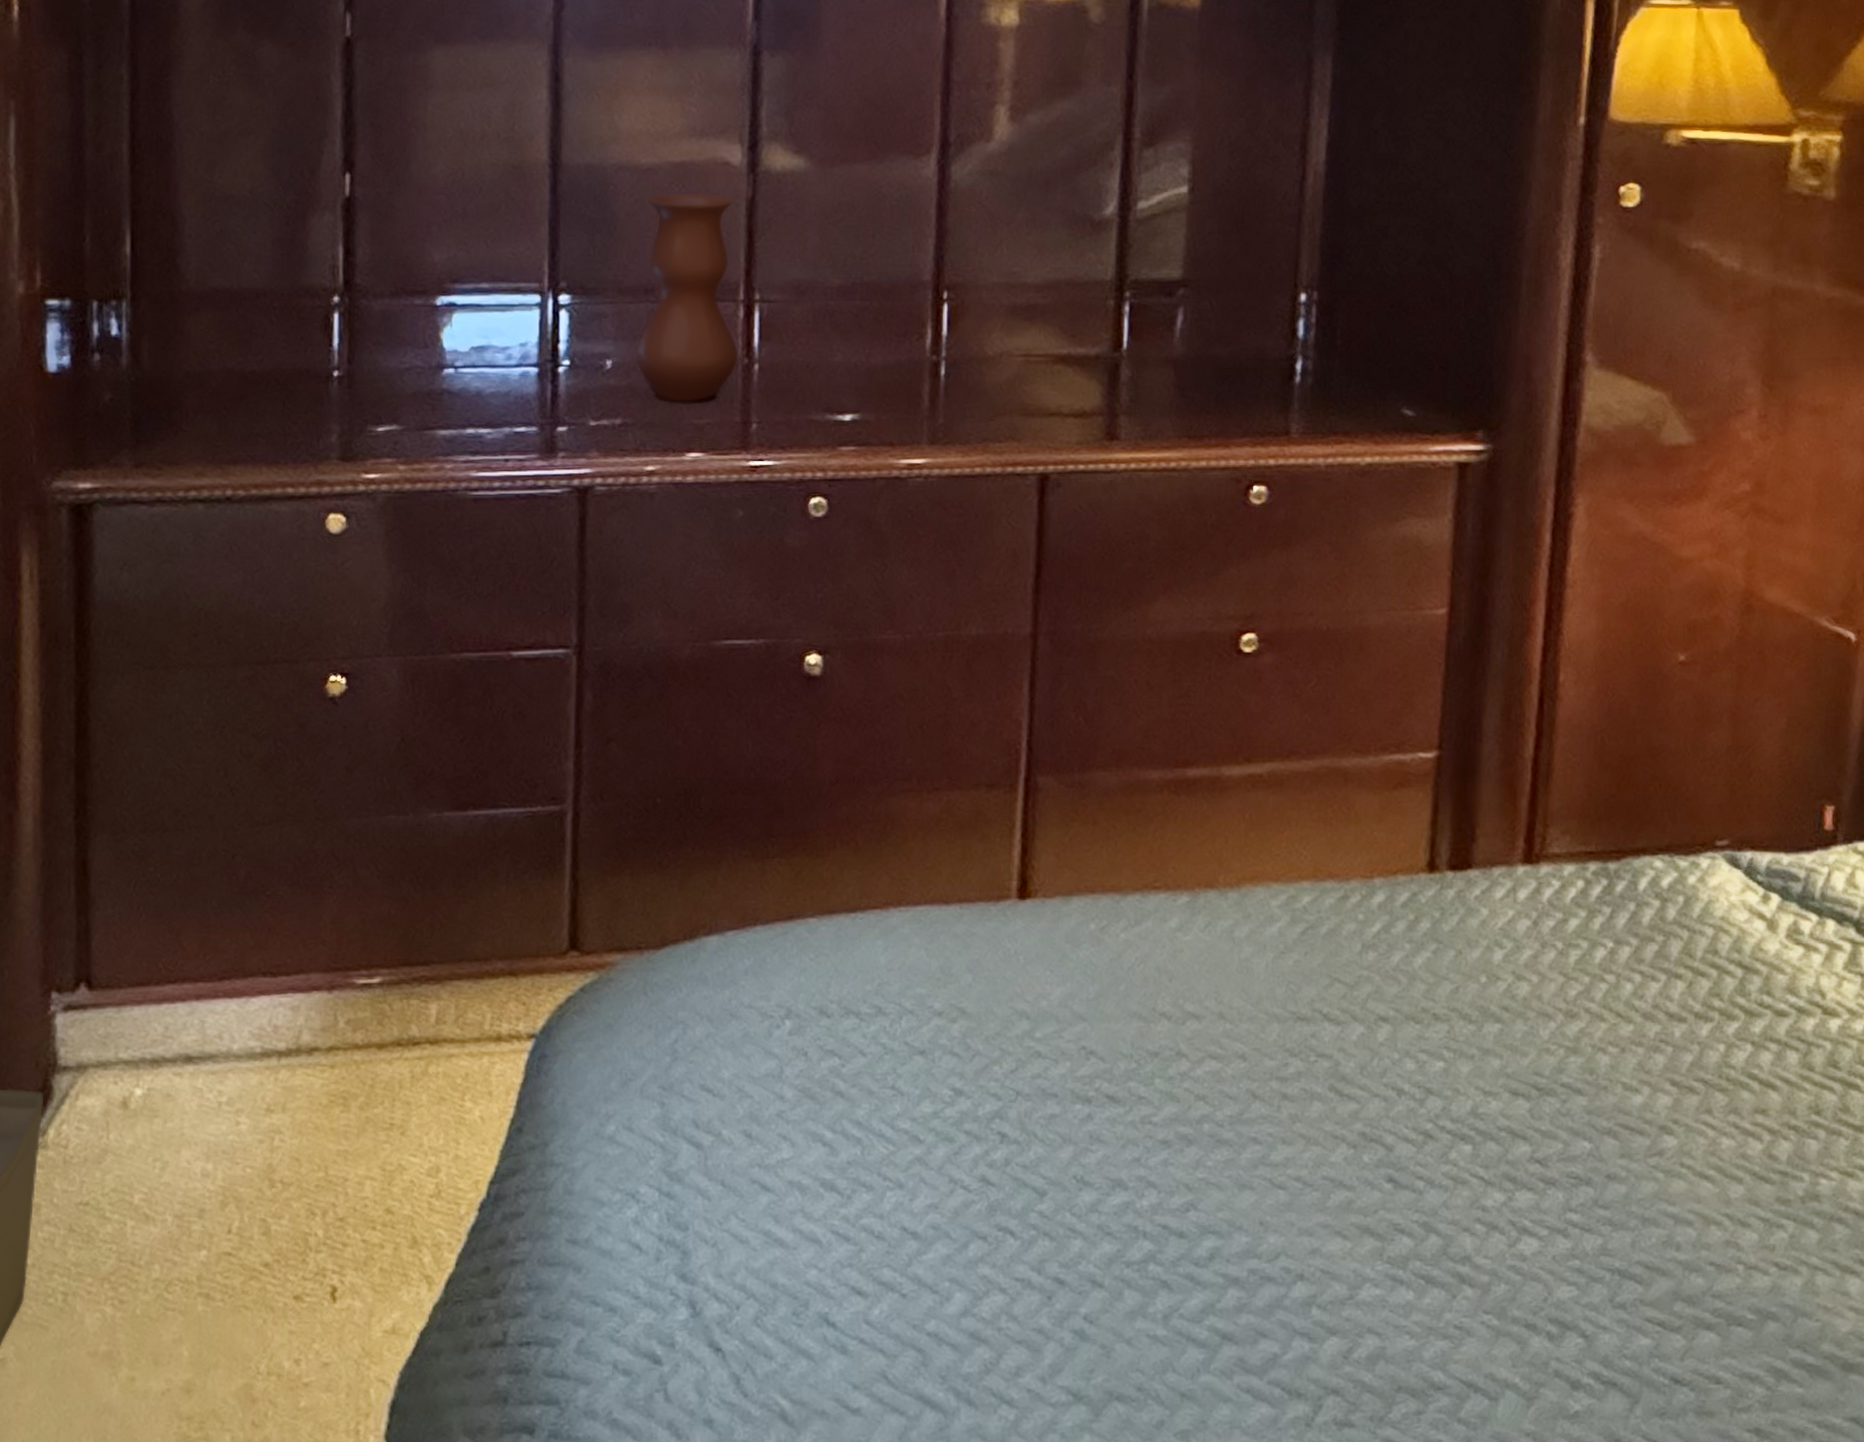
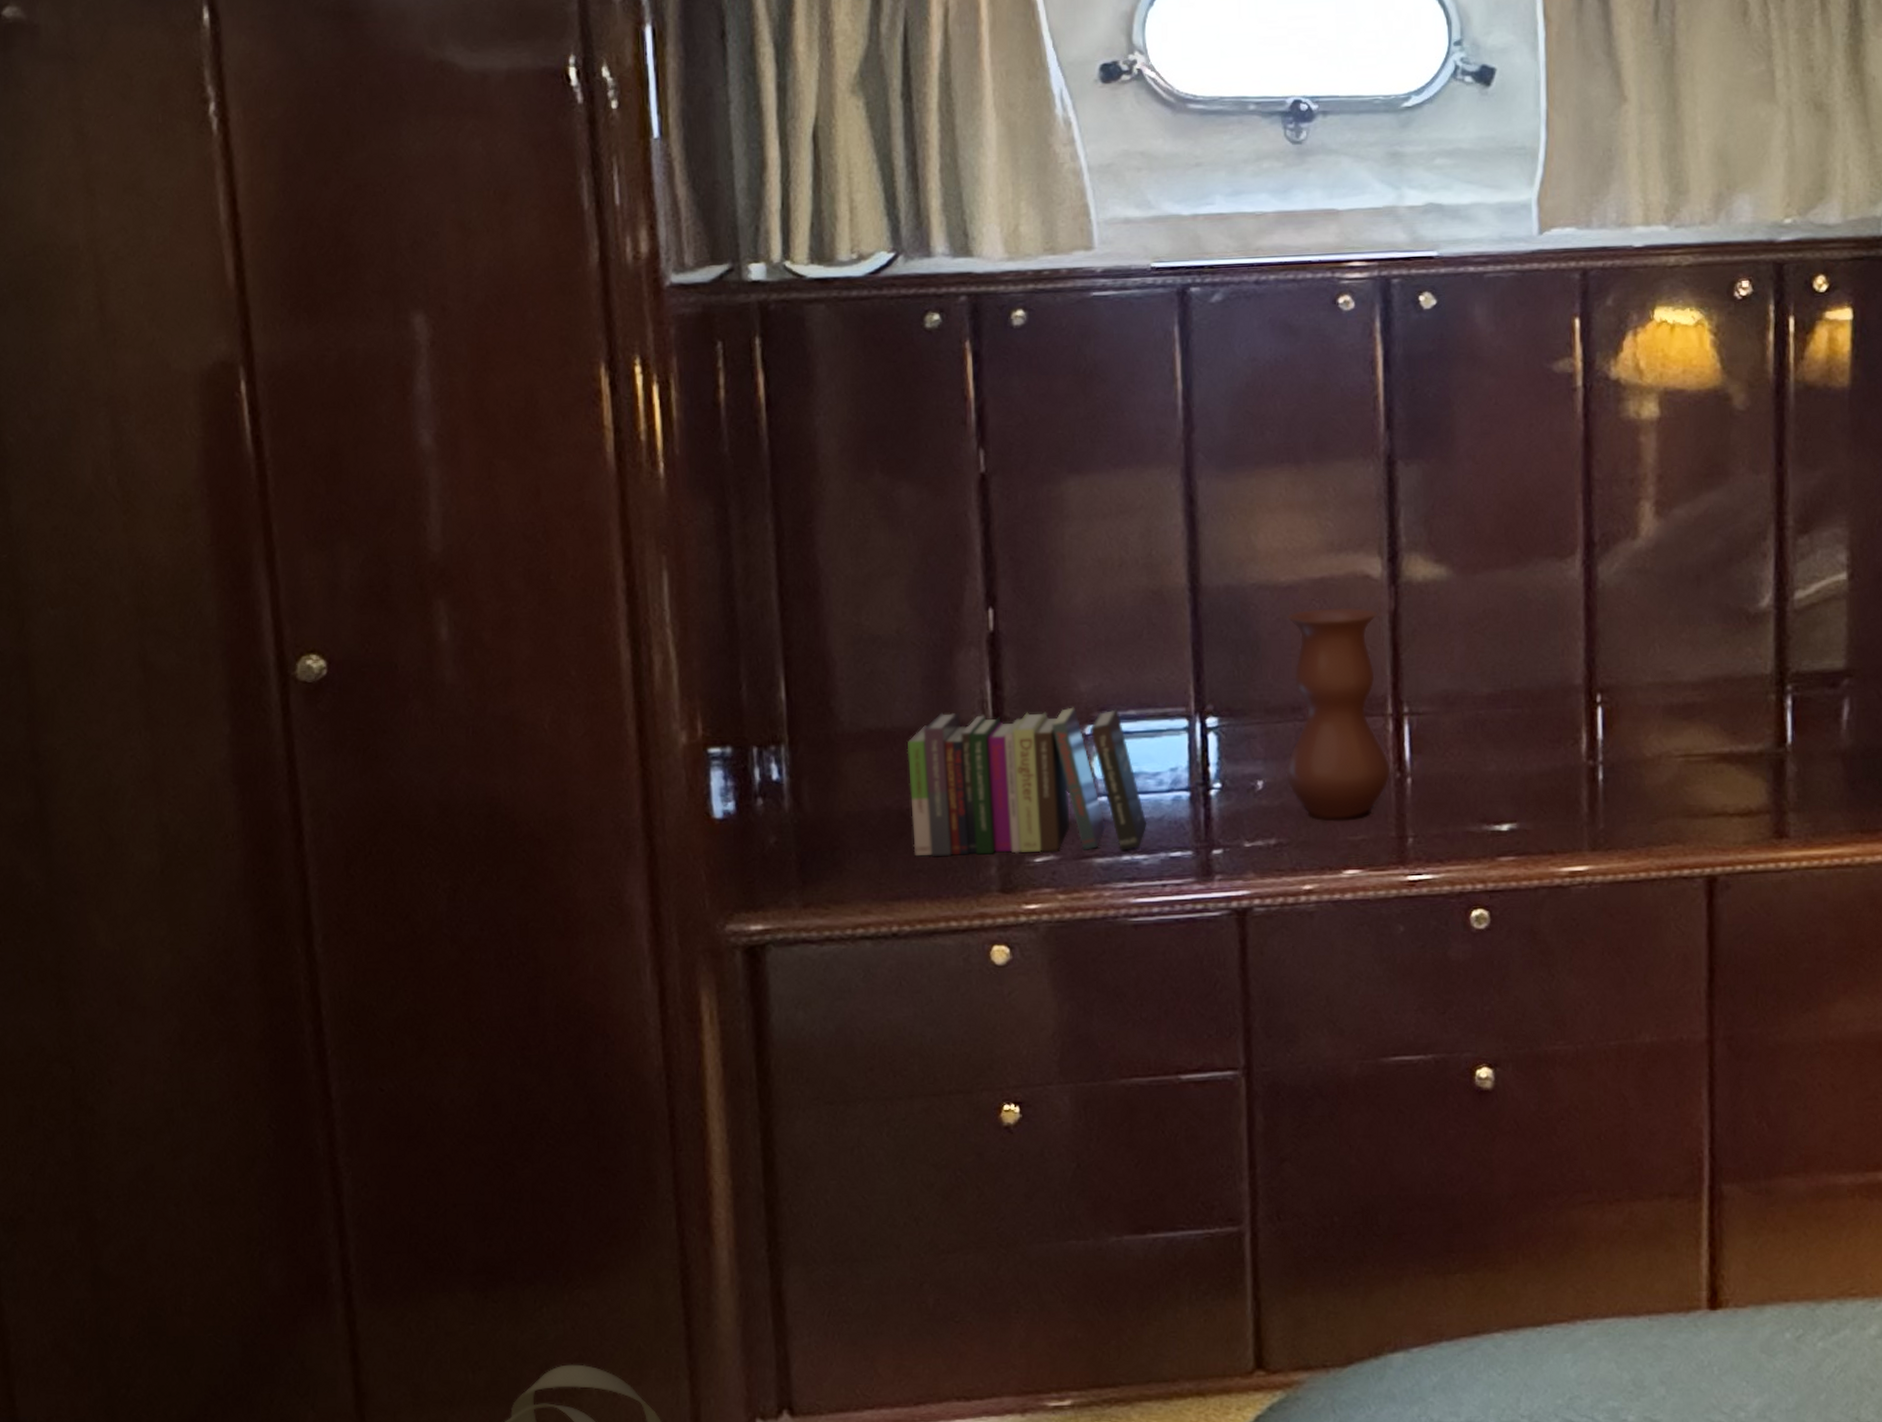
books: none [253,275,492,425] -> present [907,707,1146,857]

